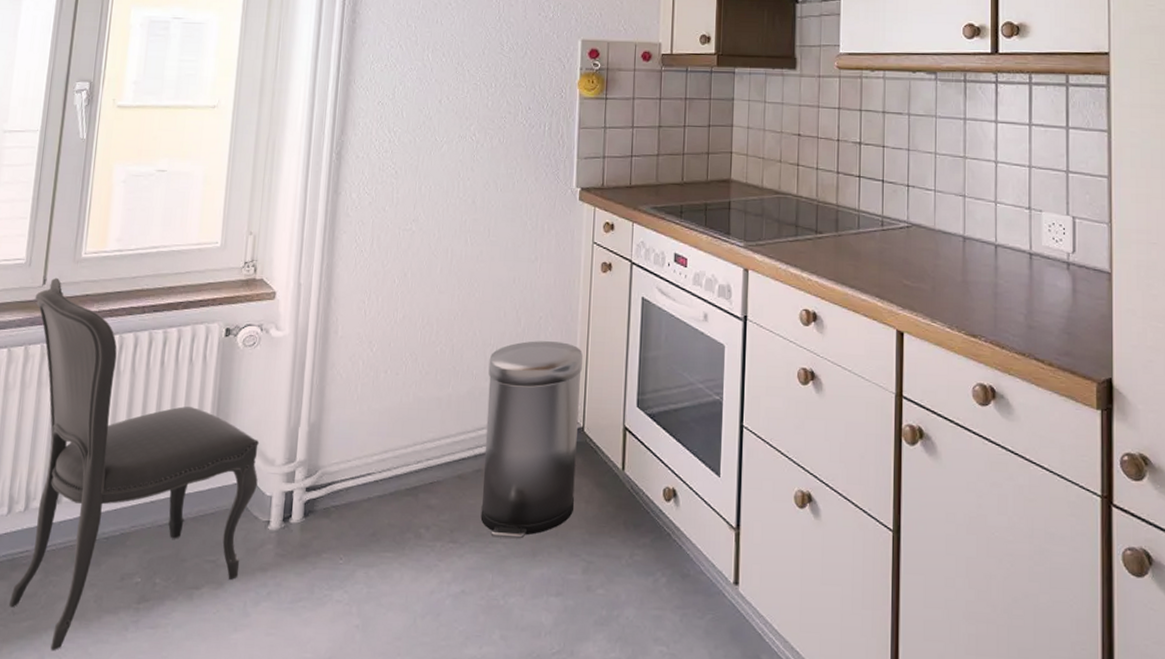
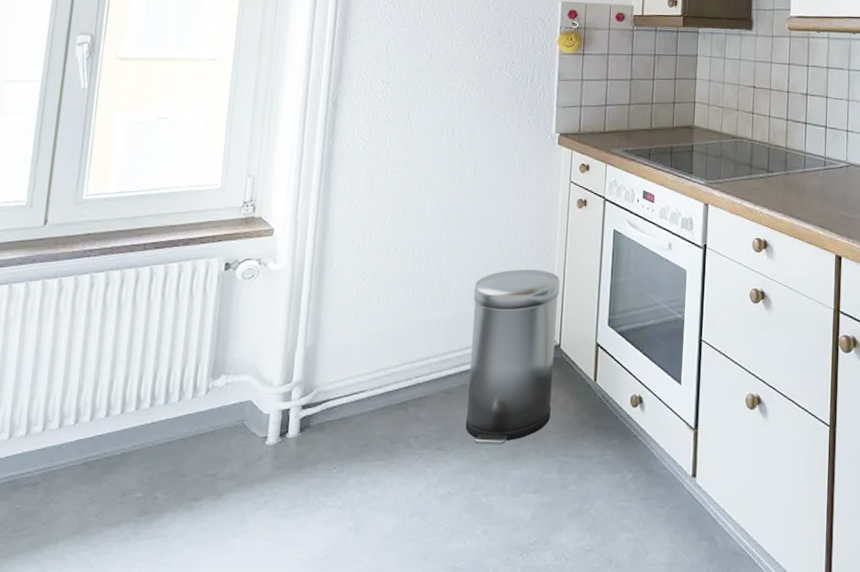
dining chair: present [8,277,260,650] -> none [9,218,258,563]

